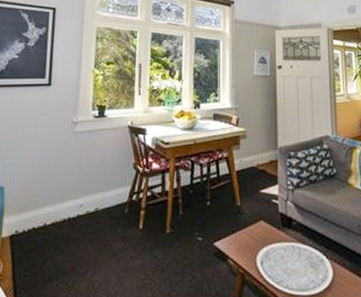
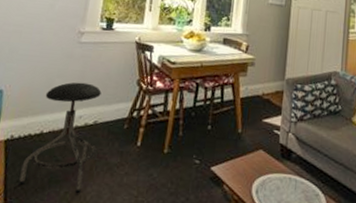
stool: none [27,171,100,283] -> present [19,82,102,194]

